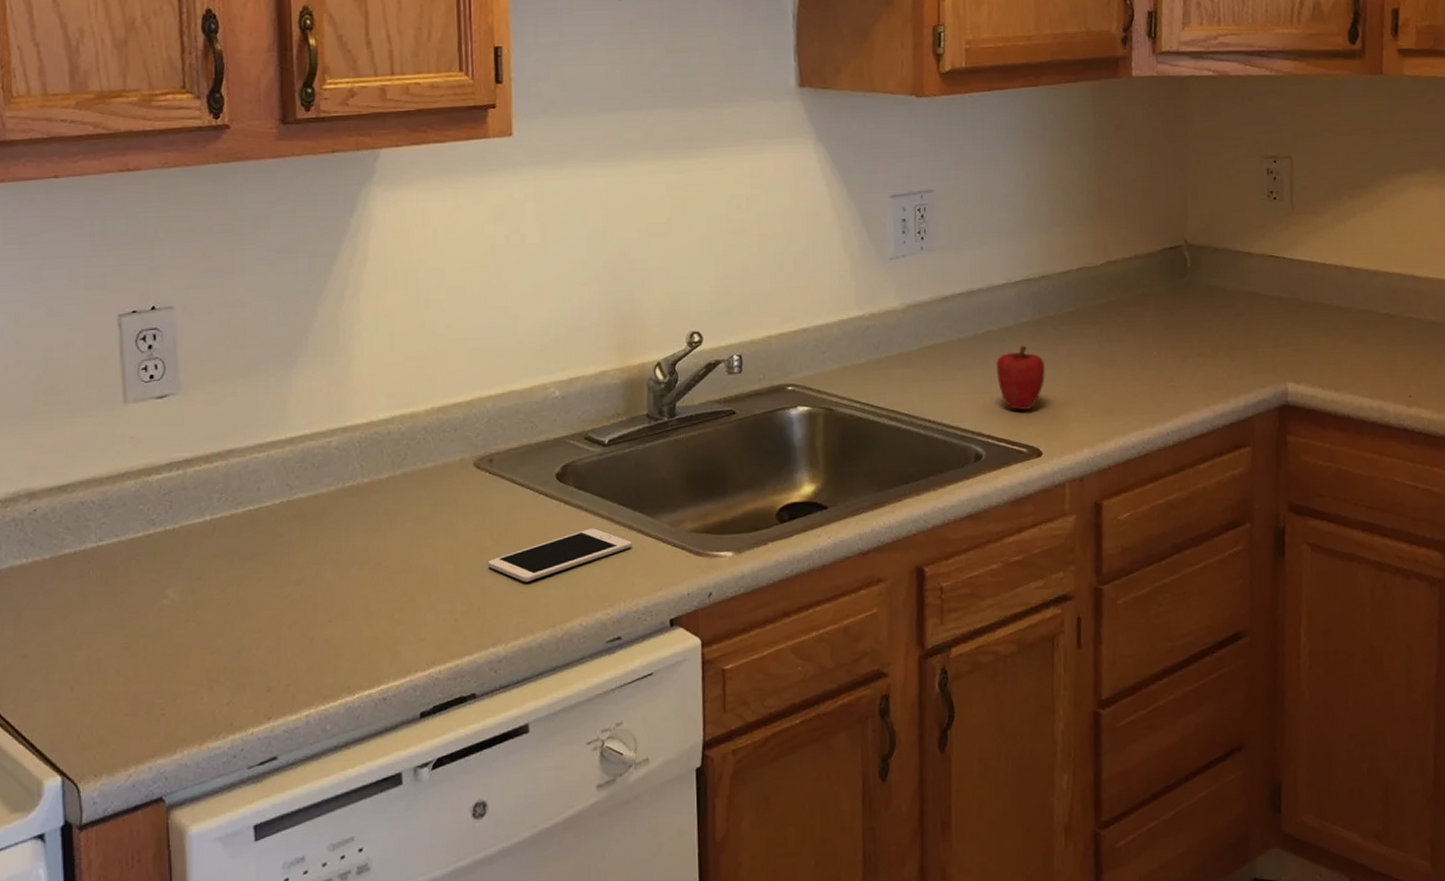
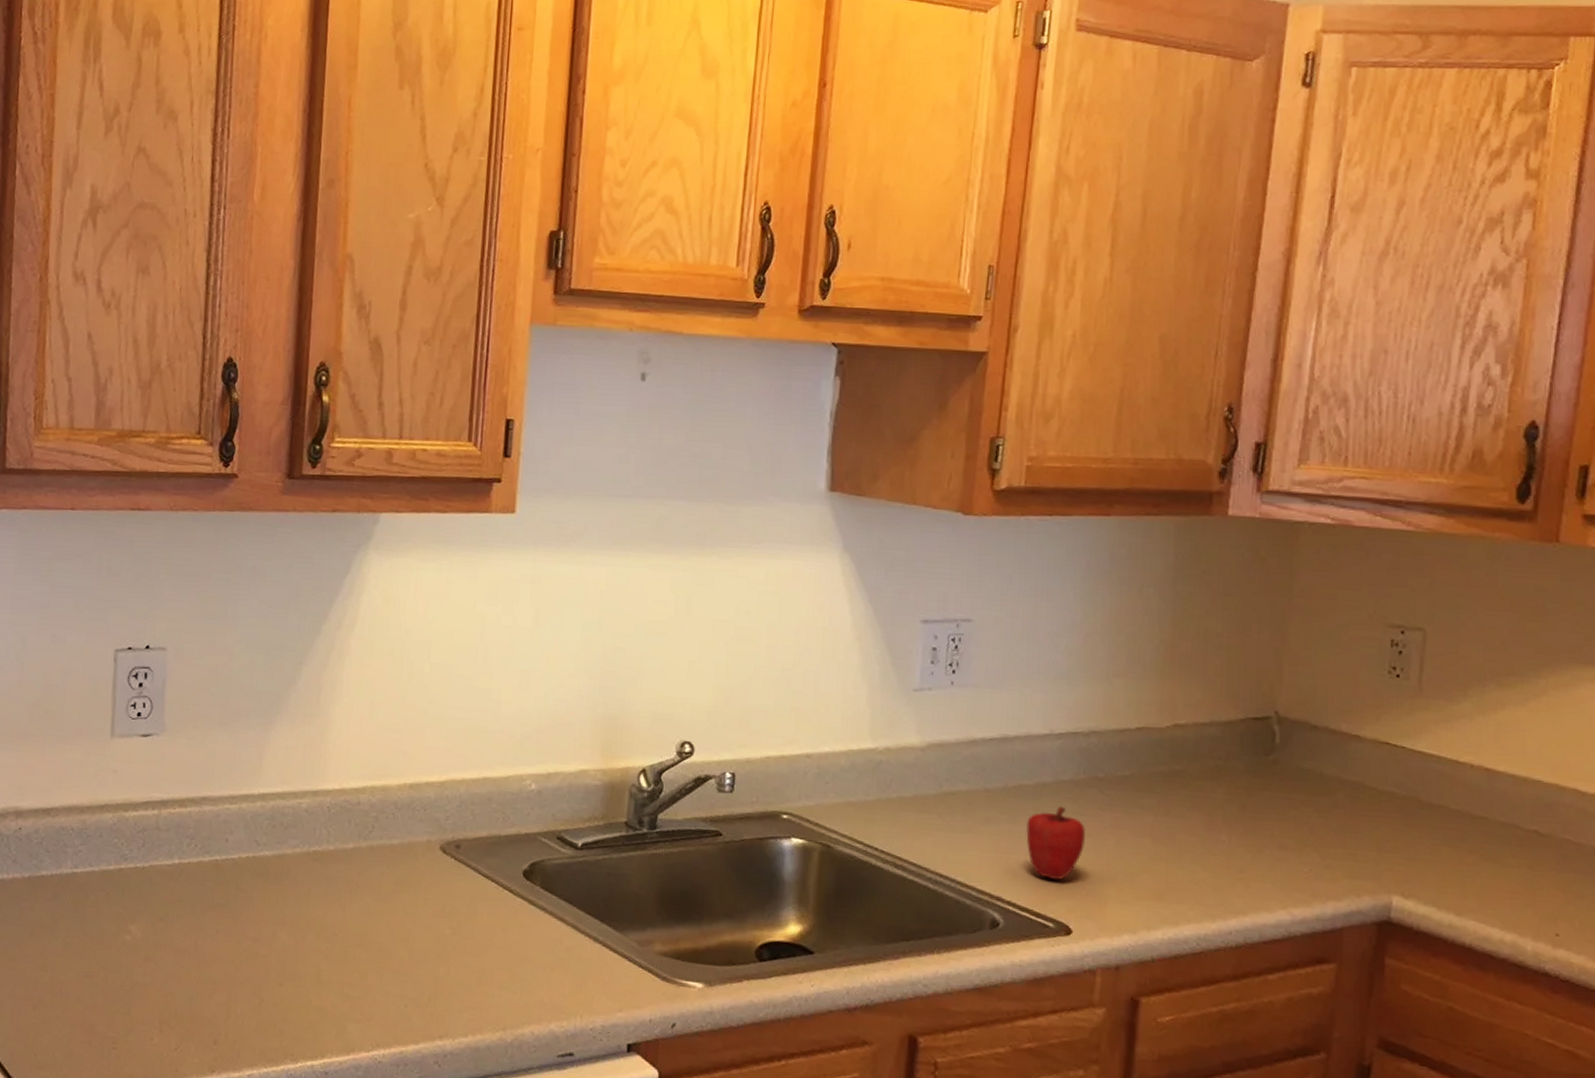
cell phone: present [488,528,632,582] -> none [443,933,595,979]

